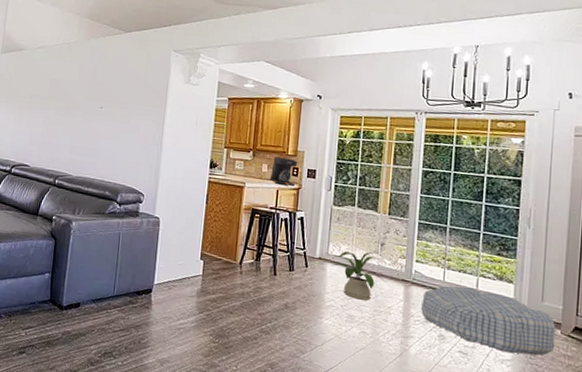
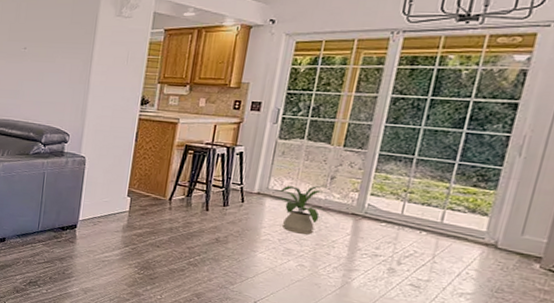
coffee maker: present [269,156,298,187] -> none [206,90,241,121]
dog bed: present [421,285,556,356] -> none [370,219,535,290]

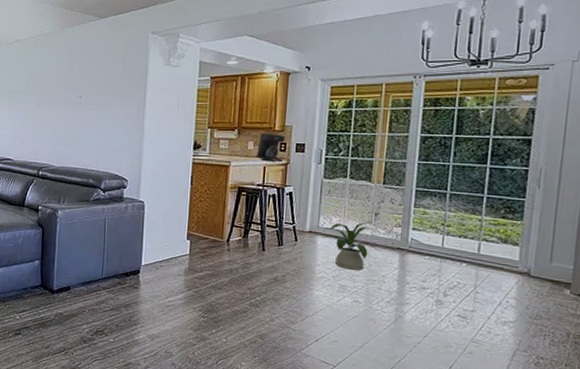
coffee maker: none [206,90,241,121] -> present [255,133,286,163]

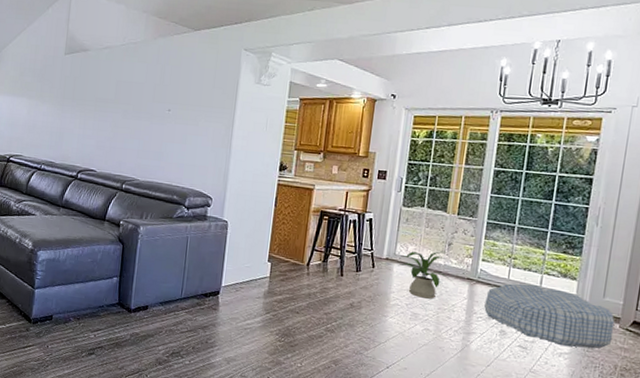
coffee maker: present [255,133,286,163] -> none [339,158,369,189]
dog bed: none [417,251,565,316] -> present [484,283,615,349]

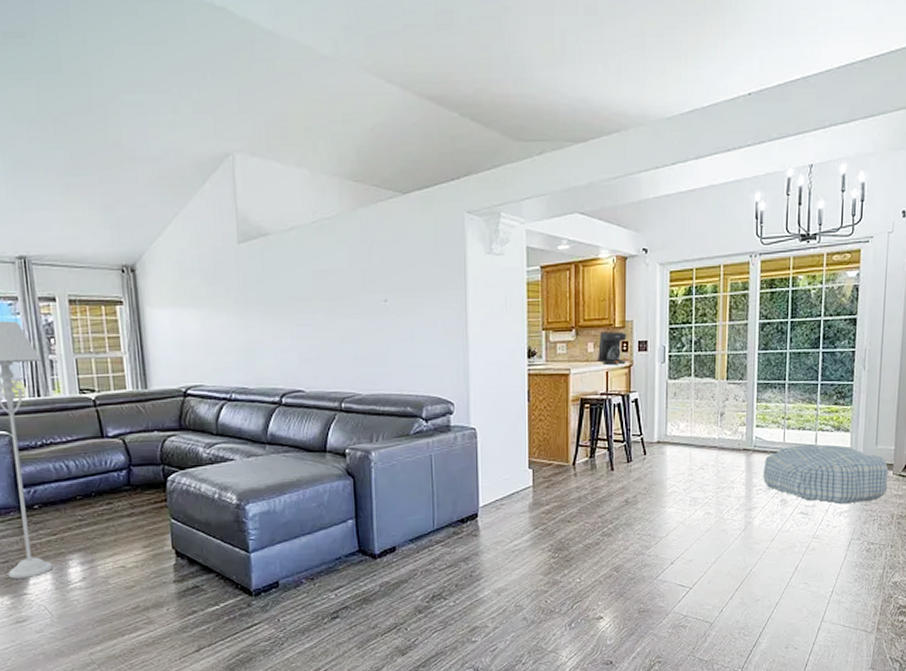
coffee maker: none [339,158,369,189] -> present [597,331,627,365]
house plant: present [398,251,455,300] -> none [671,423,731,481]

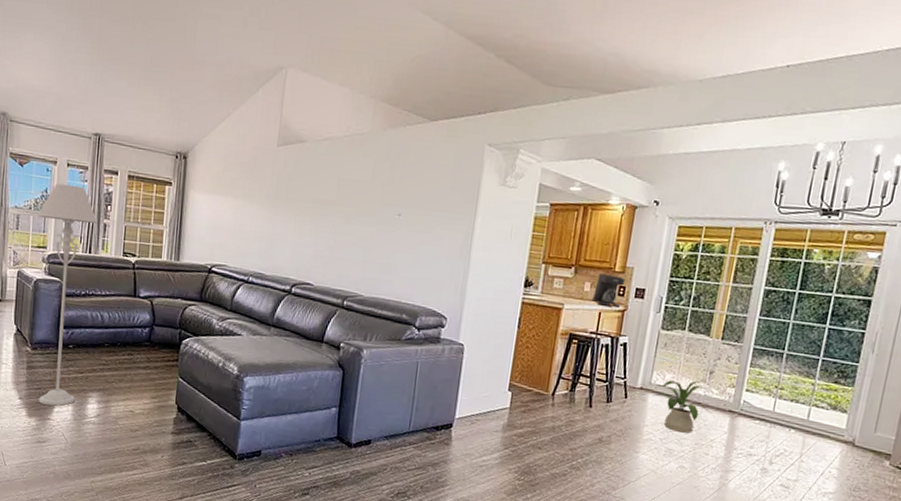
house plant: none [671,423,731,481] -> present [653,380,715,434]
dog bed: present [763,444,889,504] -> none [745,416,886,488]

